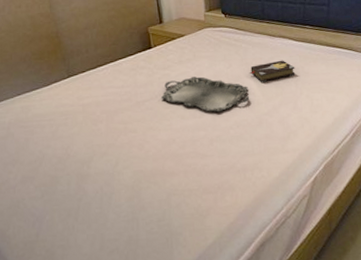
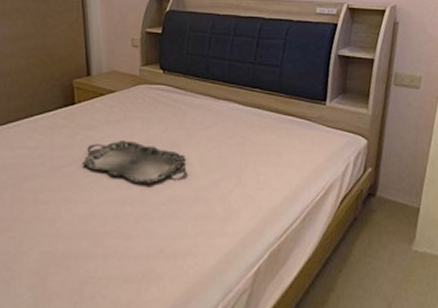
hardback book: present [250,60,296,82] -> none [188,126,241,151]

